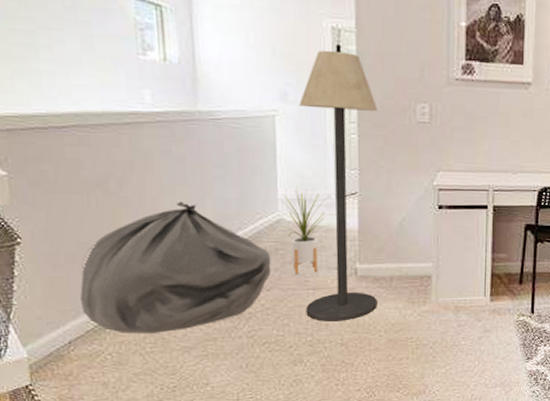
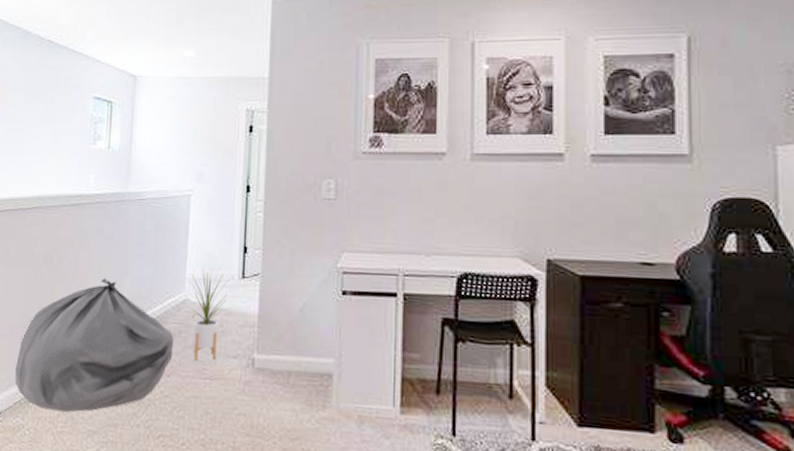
floor lamp: present [299,50,377,321] -> none [201,131,283,420]

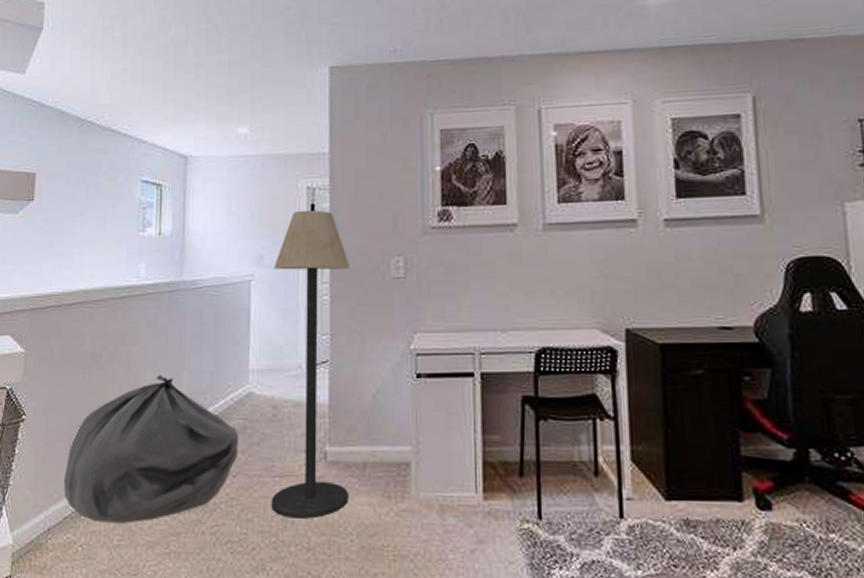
house plant: present [185,267,230,361] -> none [249,356,297,458]
floor lamp: none [201,131,283,420] -> present [271,210,350,519]

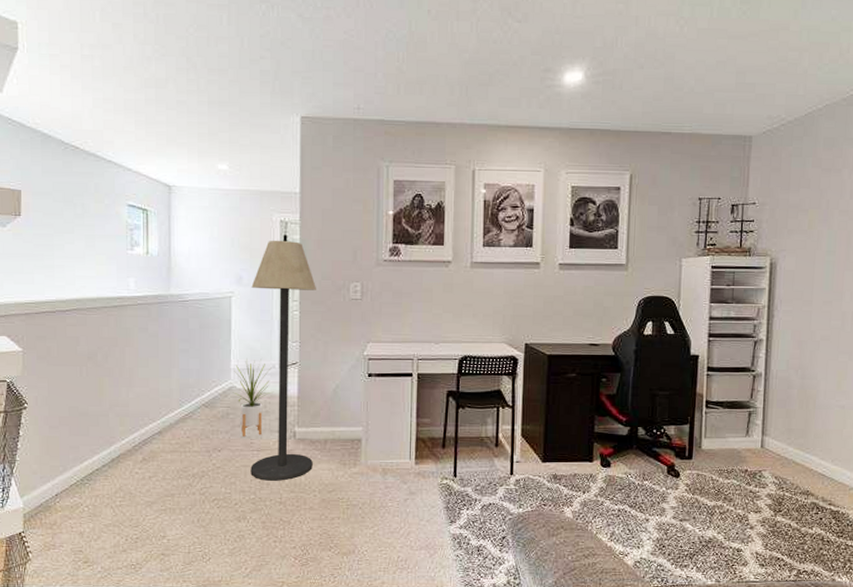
trash bag: present [64,375,239,524] -> none [68,372,223,488]
house plant: none [249,356,297,458] -> present [231,358,272,436]

